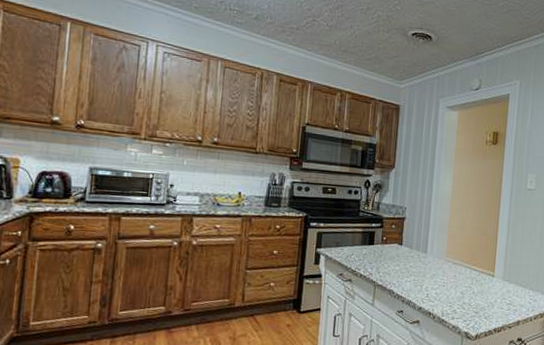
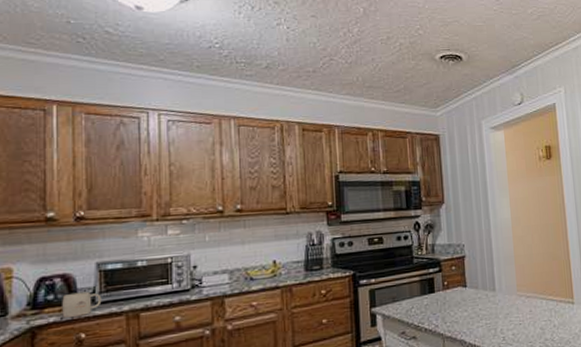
mug: none [57,189,91,211] -> present [62,291,102,319]

